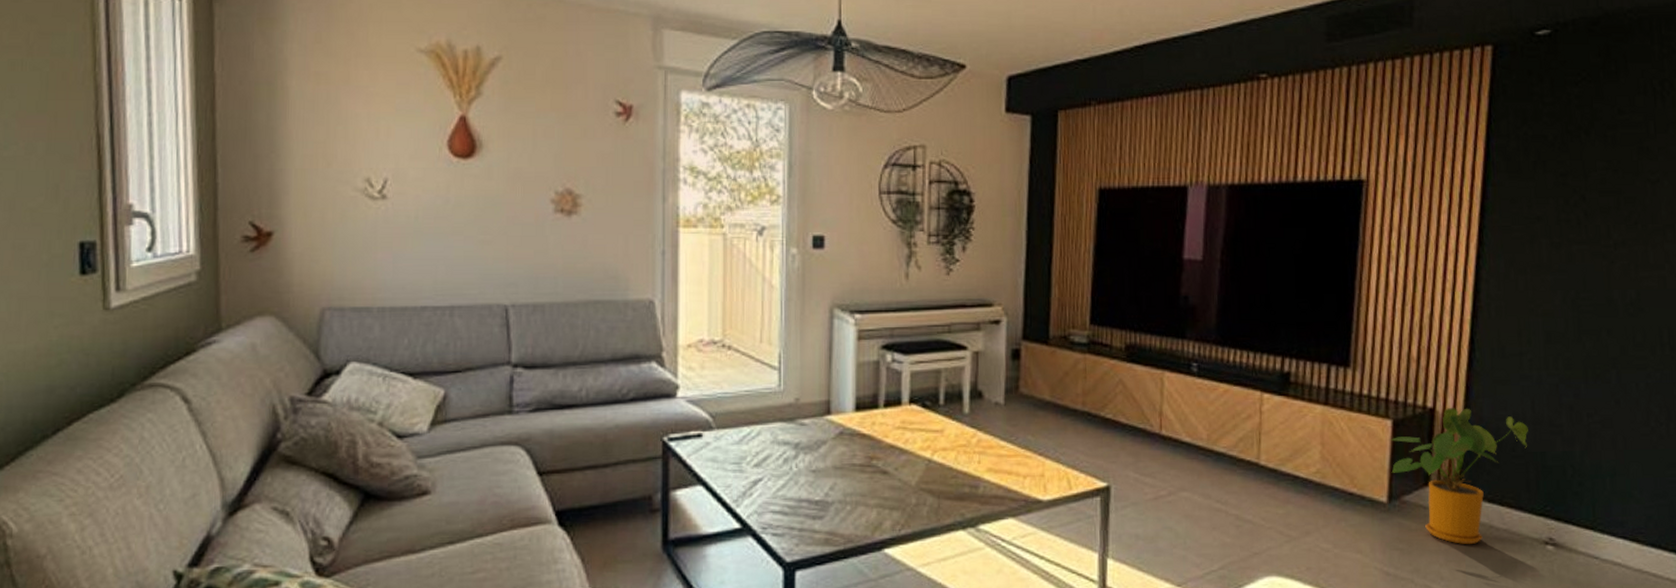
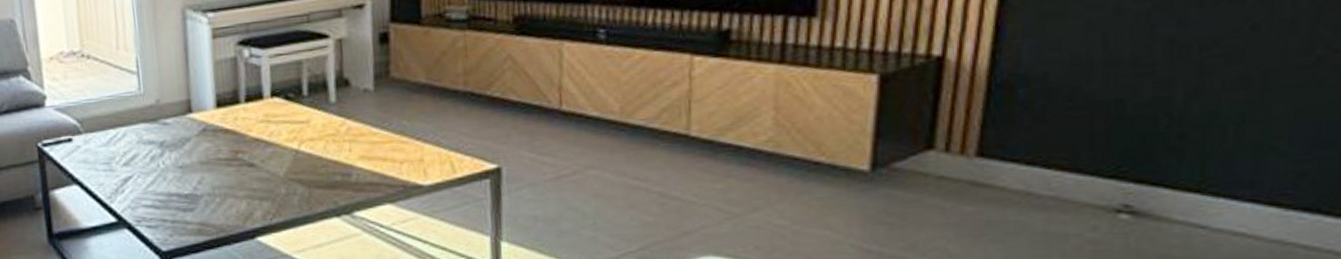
house plant: present [1390,408,1528,544] -> none [875,52,1096,216]

